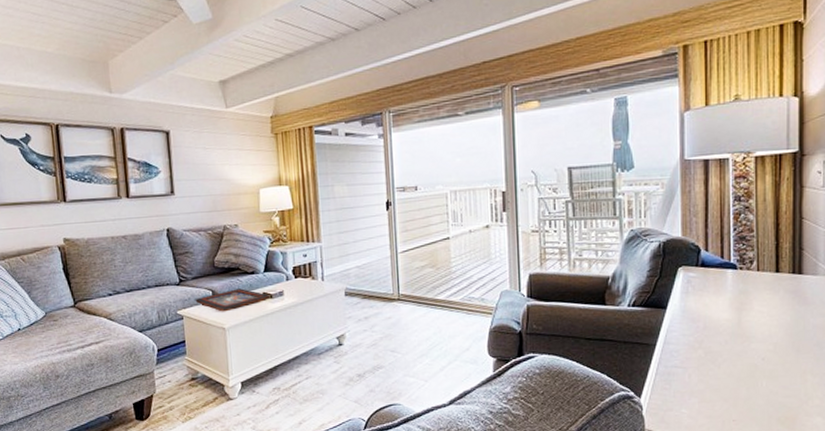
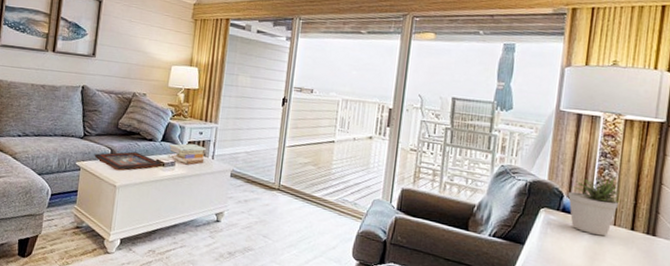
books: none [273,268,314,292] -> present [169,143,206,165]
potted plant: none [704,221,763,285] -> present [567,177,623,236]

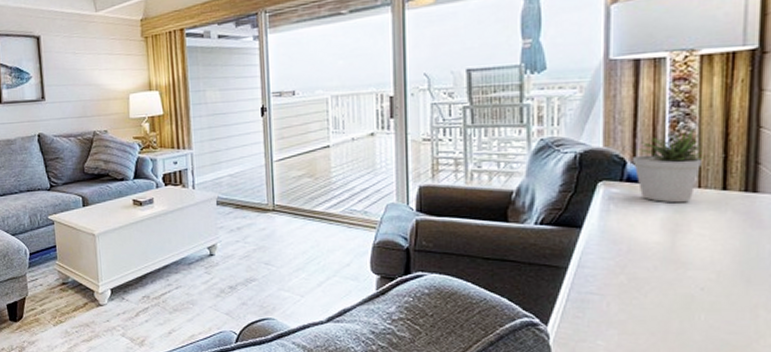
decorative tray: present [94,151,163,171] -> none [65,195,140,218]
books: present [169,143,206,165] -> none [143,175,185,200]

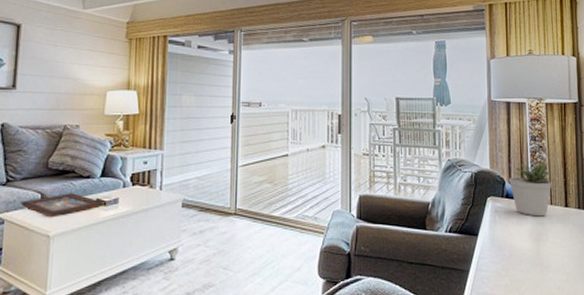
decorative tray: none [65,195,140,218] -> present [21,193,104,218]

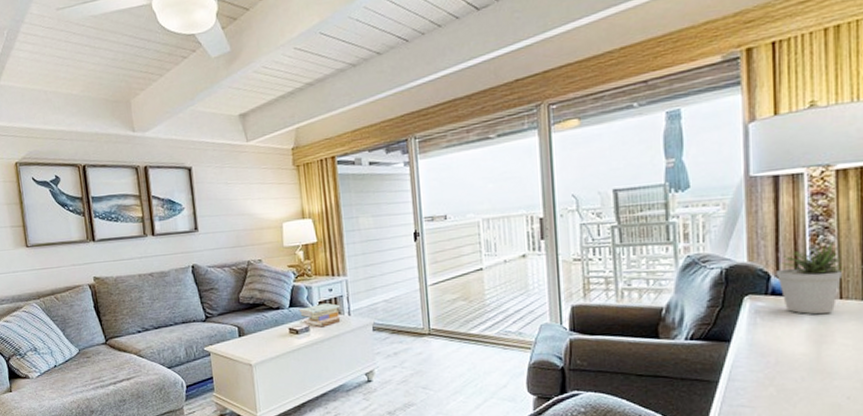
decorative tray: present [21,193,104,218] -> none [221,324,297,348]
books: none [110,175,152,200] -> present [298,302,341,327]

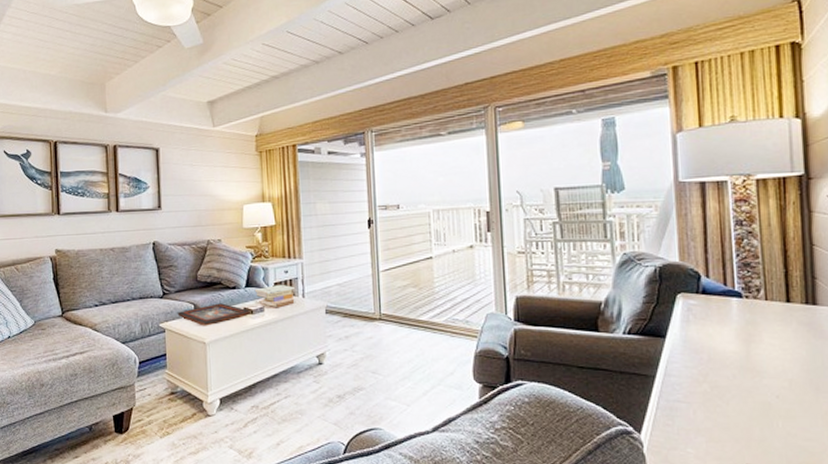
decorative tray: none [221,324,297,348] -> present [177,303,251,326]
potted plant: present [775,243,847,315] -> none [705,247,770,315]

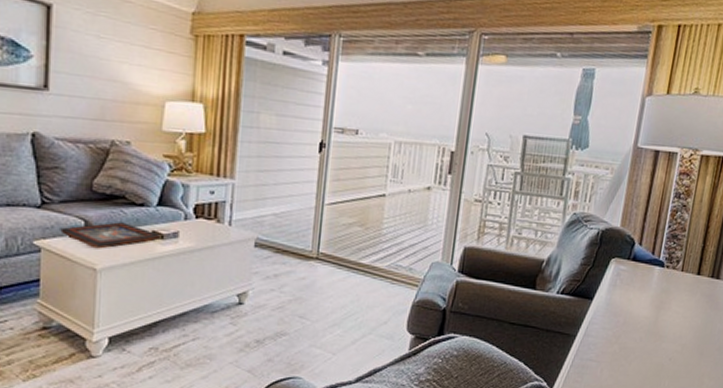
books: present [254,284,295,308] -> none [168,206,220,235]

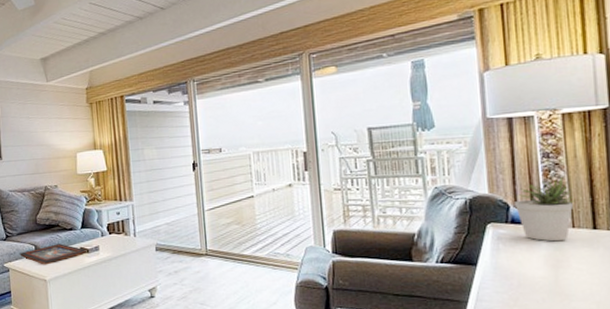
potted plant: none [639,220,692,284] -> present [513,177,577,242]

